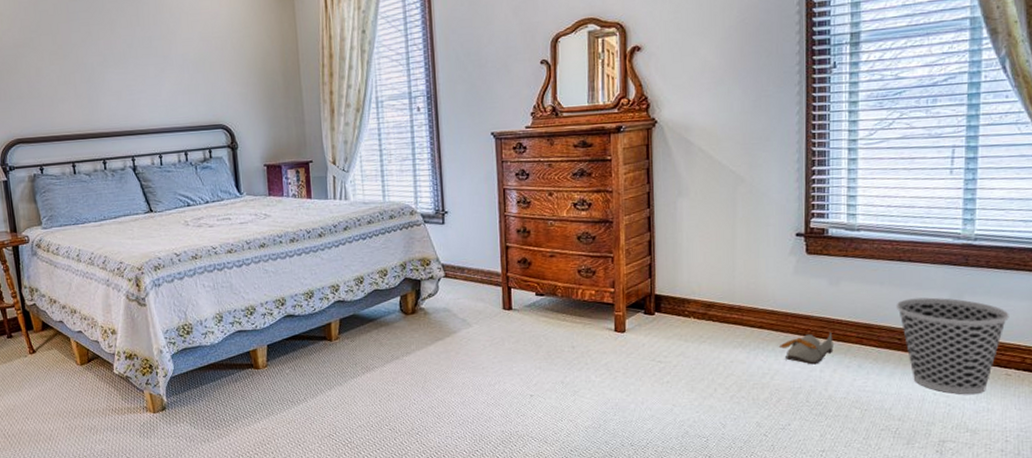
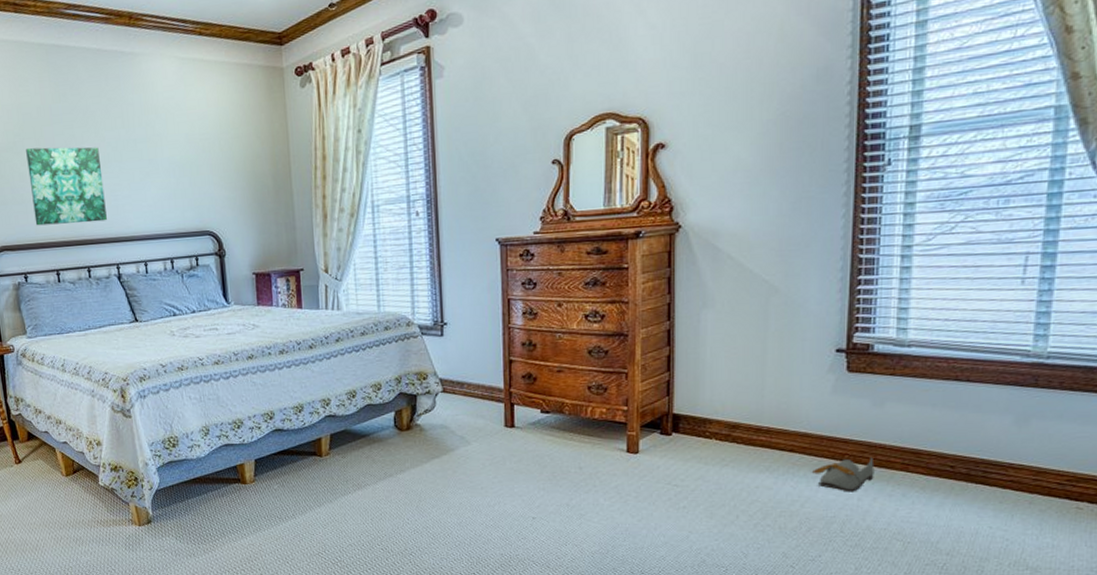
wall art: none [42,43,122,119] -> present [26,147,107,226]
wastebasket: present [896,297,1009,395] -> none [949,421,1084,529]

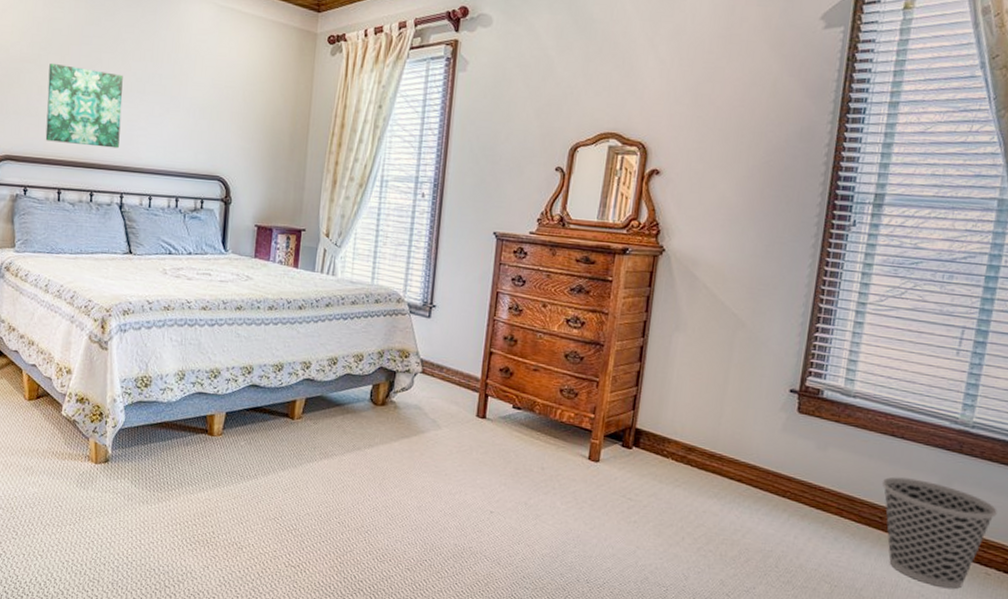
shoe: present [811,457,875,492] -> none [755,496,813,530]
wastebasket: none [949,421,1084,529] -> present [881,476,997,589]

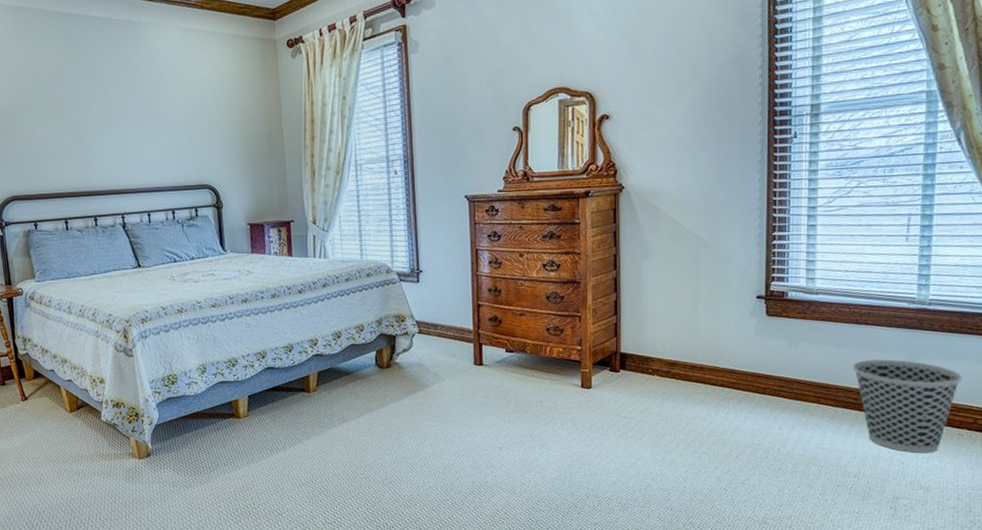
wall art: present [45,62,123,149] -> none [38,105,113,178]

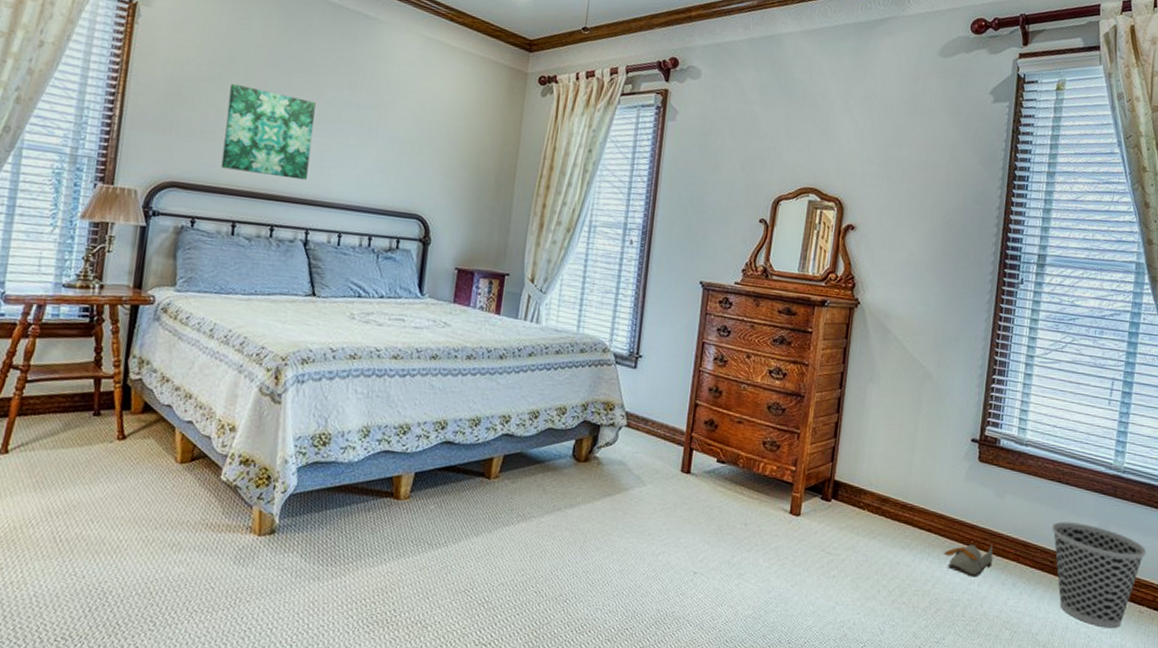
wall art: none [38,105,113,178] -> present [220,83,316,180]
shoe: none [739,391,792,422] -> present [943,544,993,578]

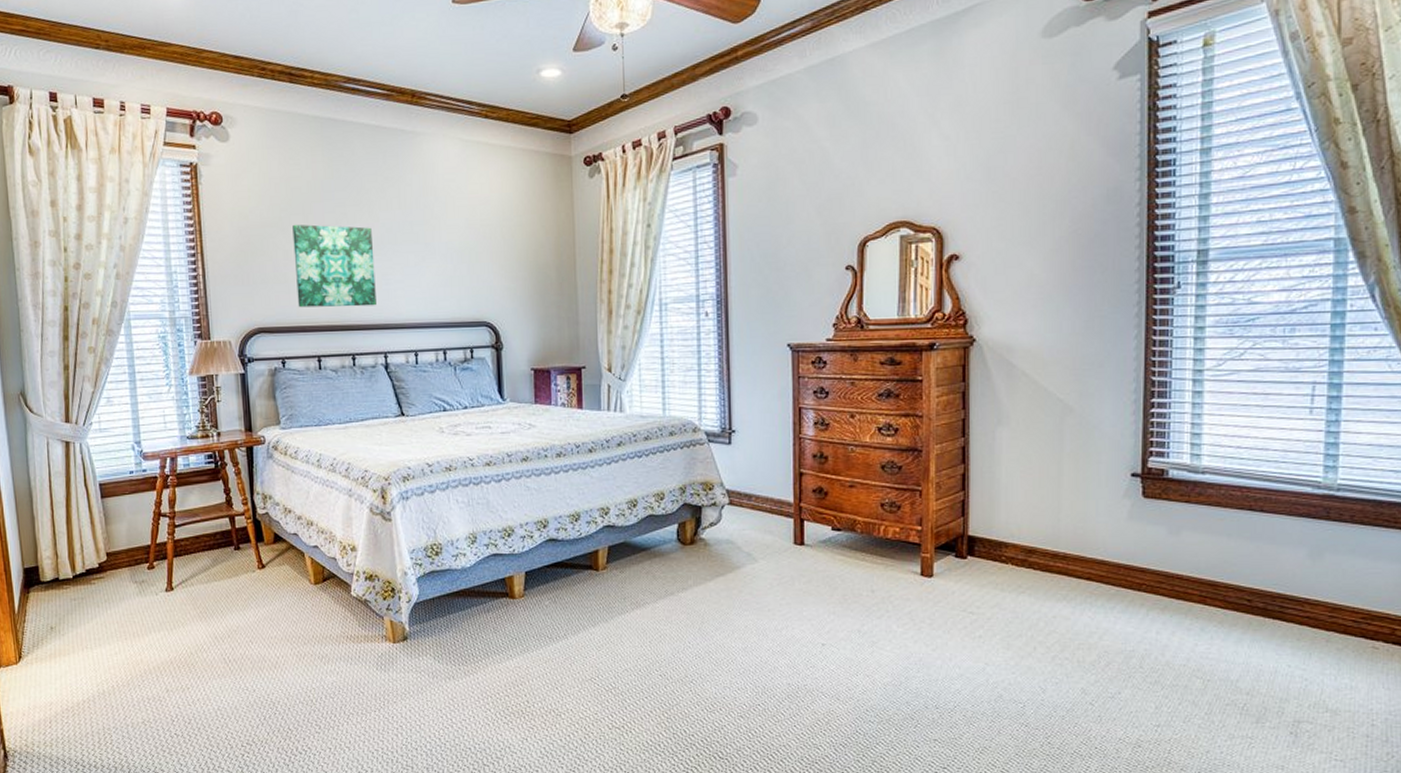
shoe: present [943,544,993,578] -> none [1109,588,1172,625]
wastebasket: present [1051,521,1146,629] -> none [1245,554,1377,669]

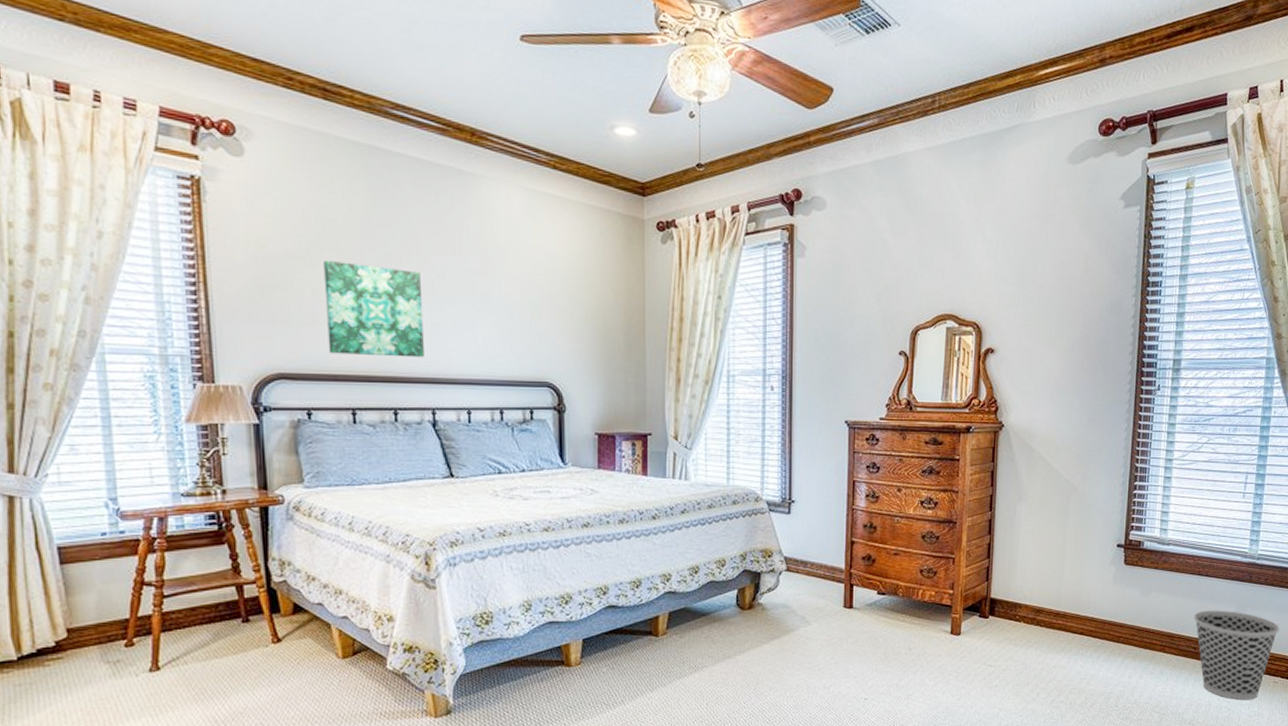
wastebasket: none [1245,554,1377,669] -> present [1193,610,1279,701]

